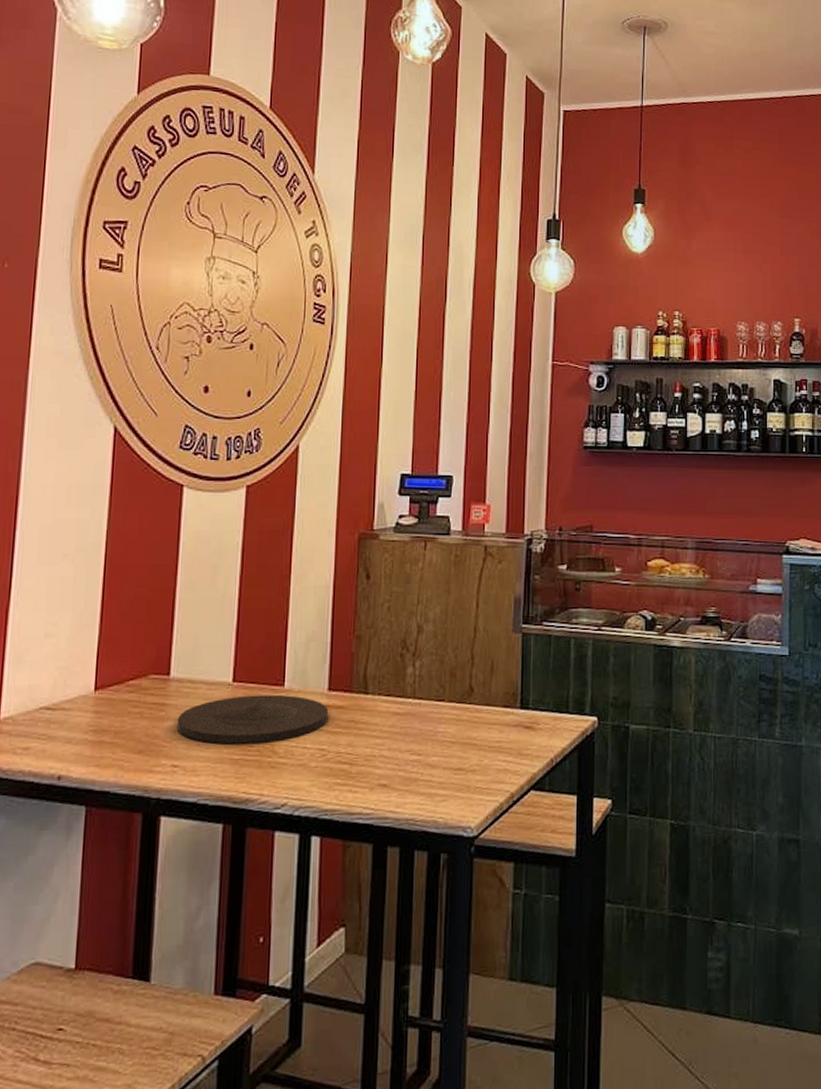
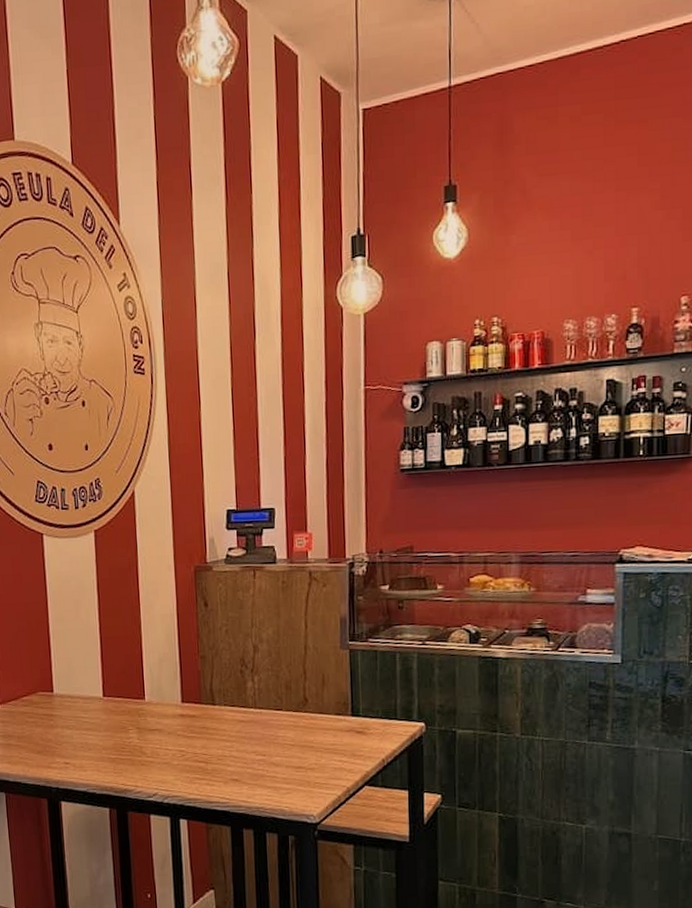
plate: present [176,694,329,744] -> none [63,706,184,747]

